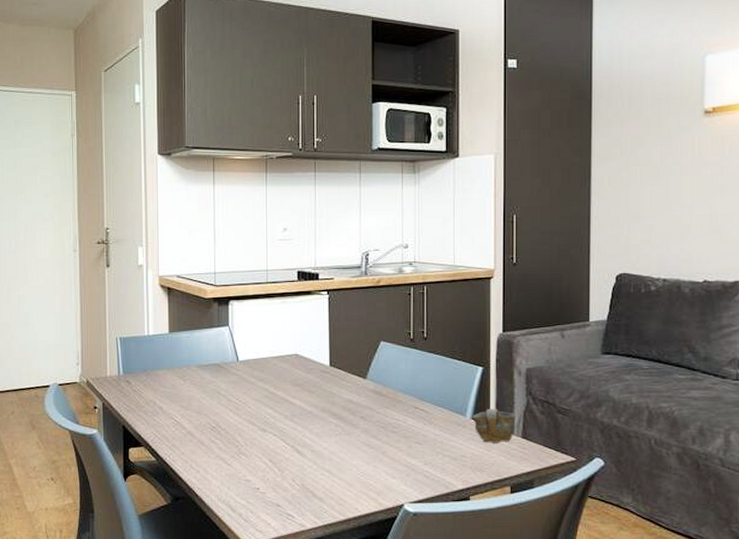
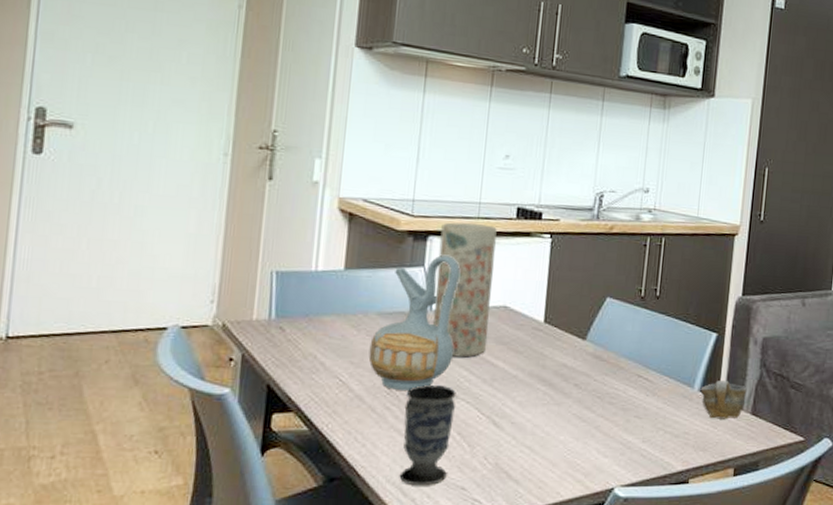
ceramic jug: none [194,315,258,427] -> present [368,254,461,390]
cup: none [225,421,265,503] -> present [399,384,456,486]
vase: none [239,288,285,398] -> present [433,222,497,358]

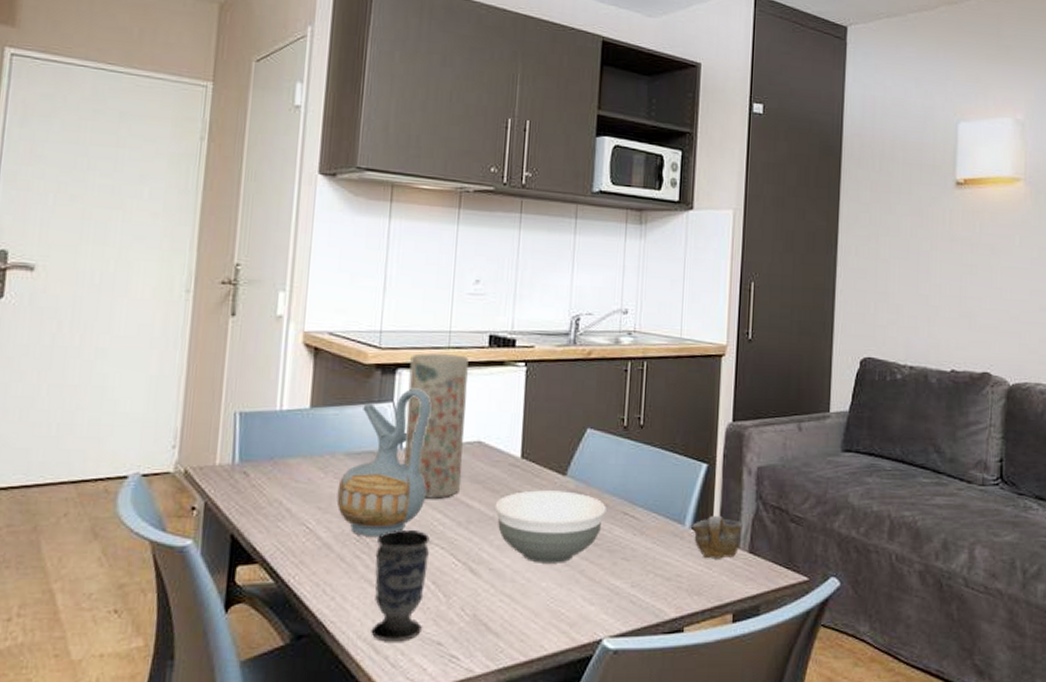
bowl: none [518,352,622,419] -> present [495,490,606,563]

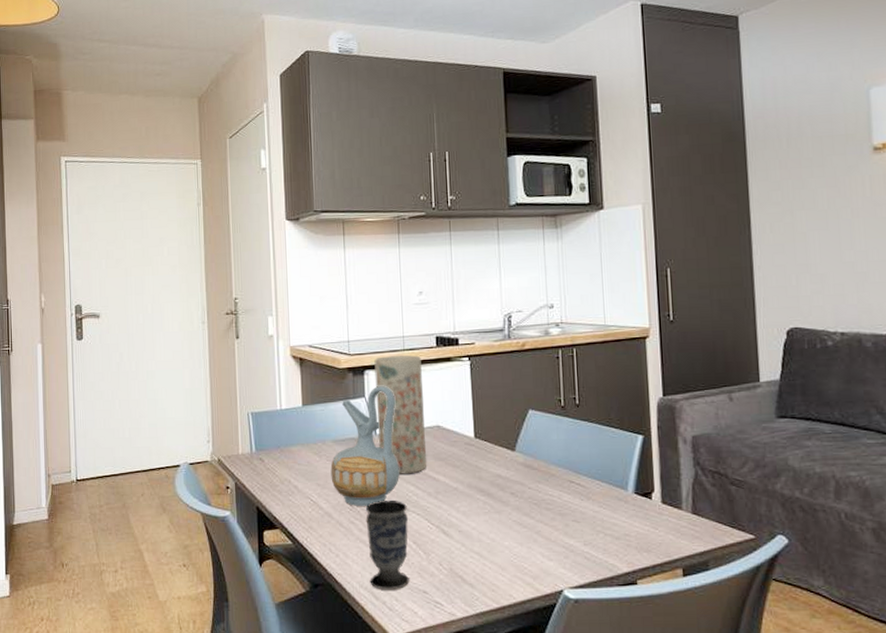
bowl: present [495,490,606,563] -> none [457,464,554,526]
cup: present [692,516,743,559] -> none [634,482,684,520]

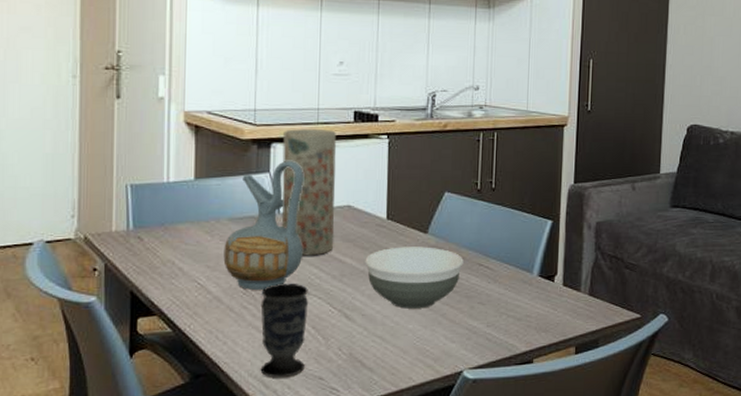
bowl: none [457,464,554,526] -> present [365,247,464,309]

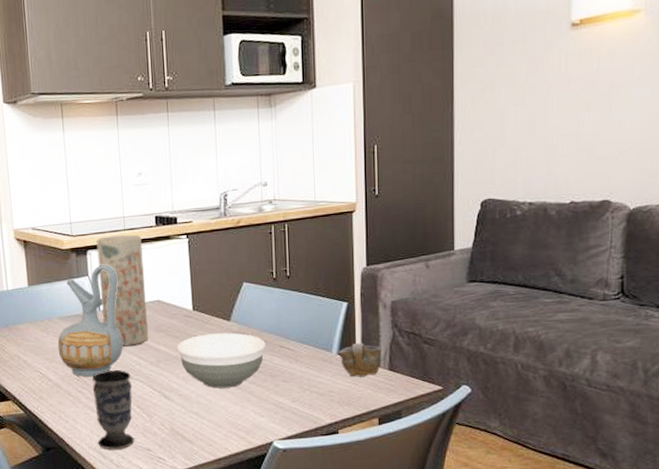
cup: none [539,265,583,301] -> present [338,343,382,377]

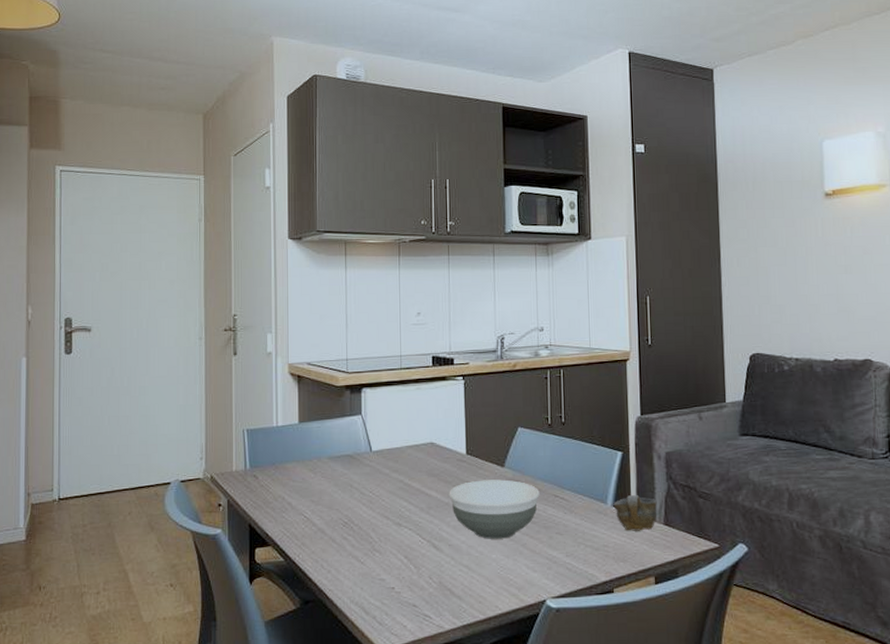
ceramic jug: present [57,264,123,377] -> none [325,403,393,522]
cup: present [92,369,134,450] -> none [358,515,400,605]
vase: present [96,234,149,346] -> none [372,374,420,490]

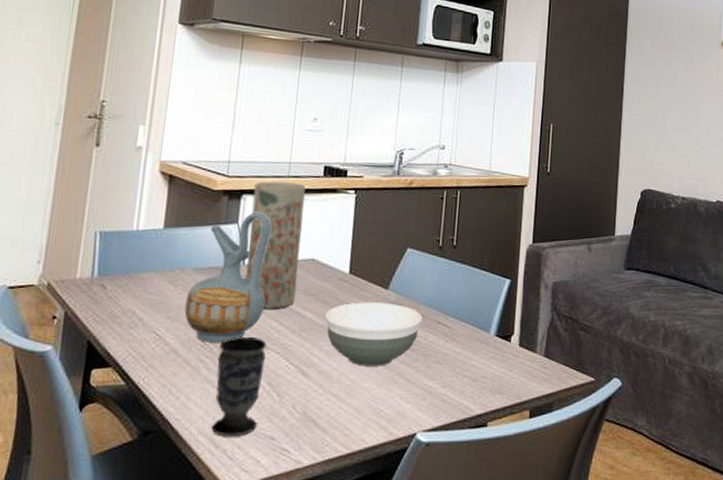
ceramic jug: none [325,403,393,522] -> present [184,212,272,343]
cup: none [358,515,400,605] -> present [211,336,267,437]
vase: none [372,374,420,490] -> present [246,181,306,309]
cup: present [613,495,657,531] -> none [496,325,540,362]

